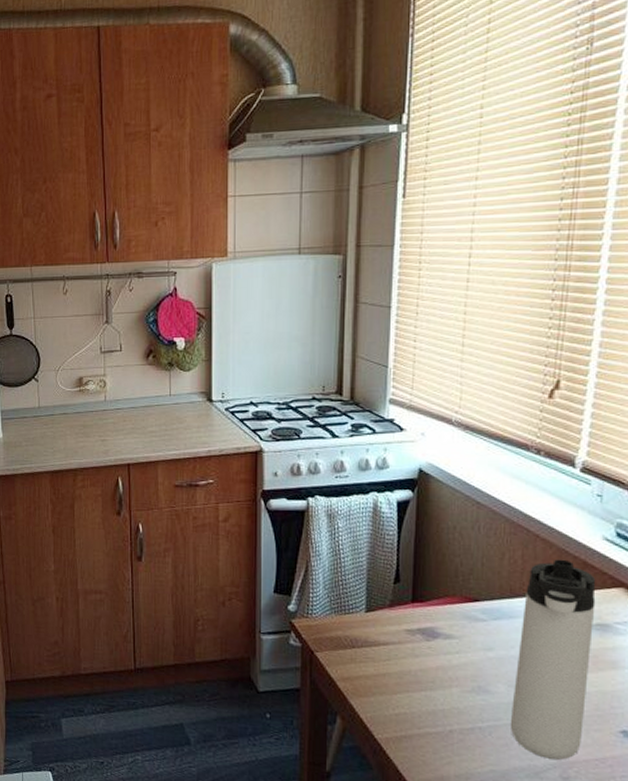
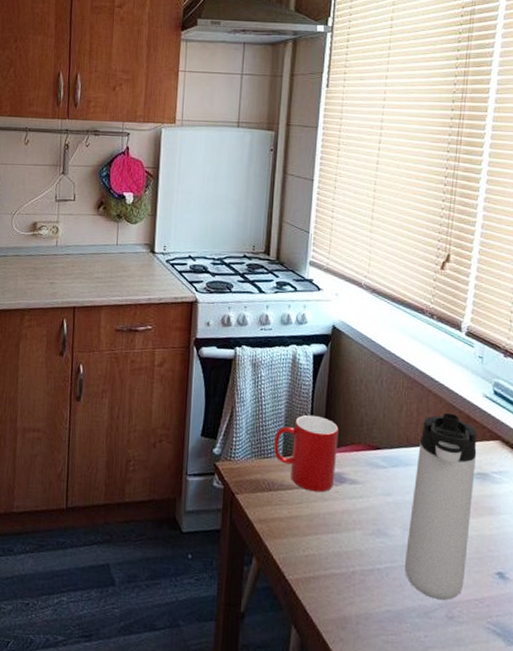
cup: none [355,566,429,649] -> present [273,415,339,493]

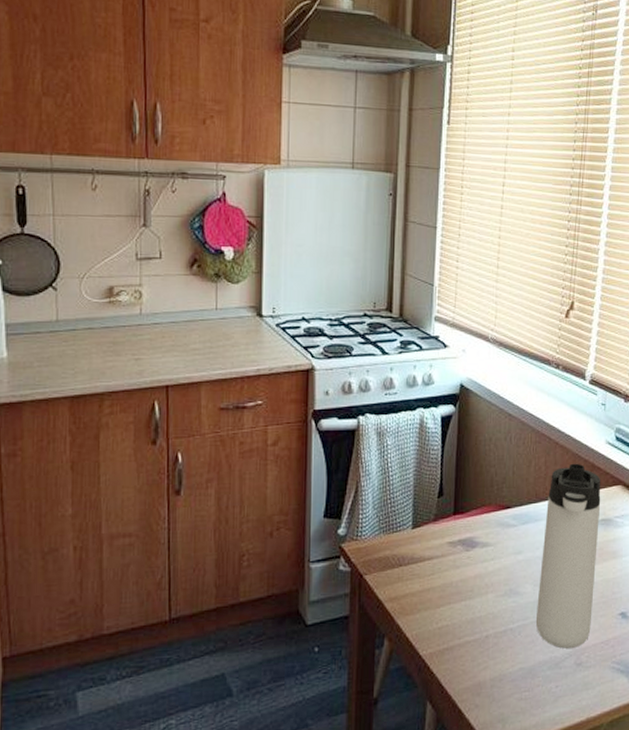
cup: present [273,415,339,493] -> none [402,481,469,561]

